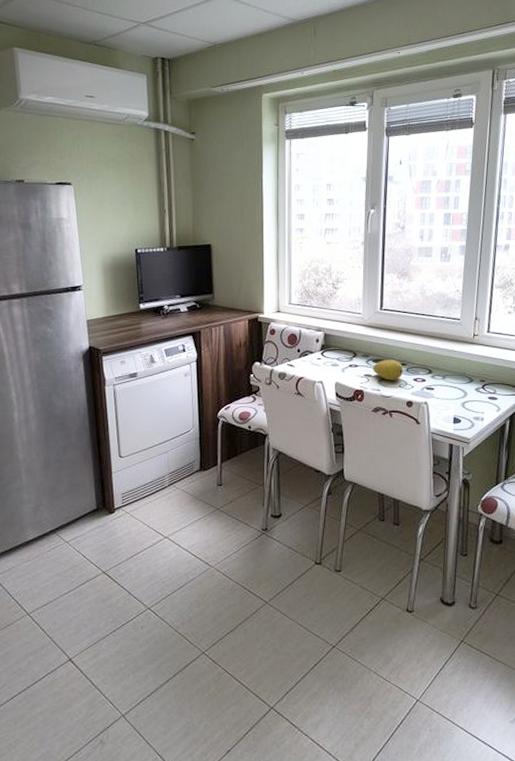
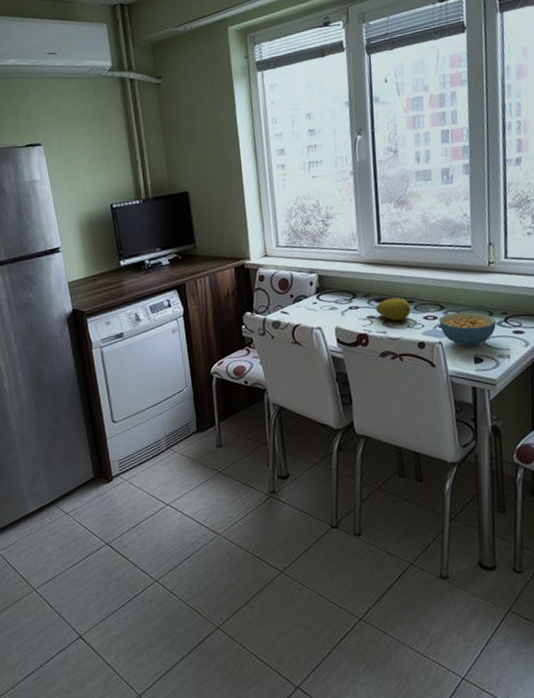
cereal bowl: none [426,377,475,408] -> present [439,312,497,347]

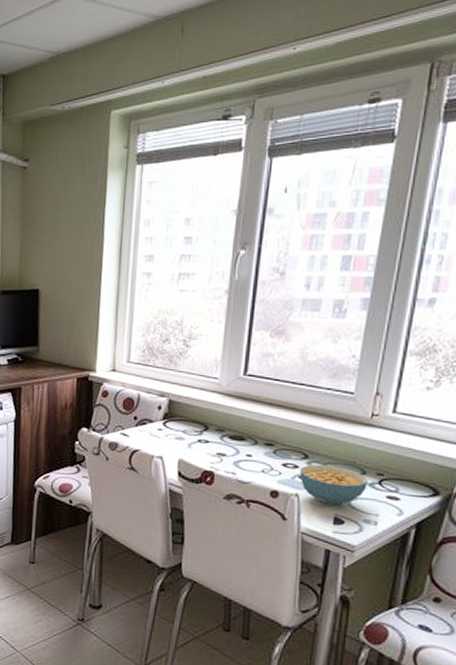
fruit: present [376,297,411,321] -> none [228,437,270,464]

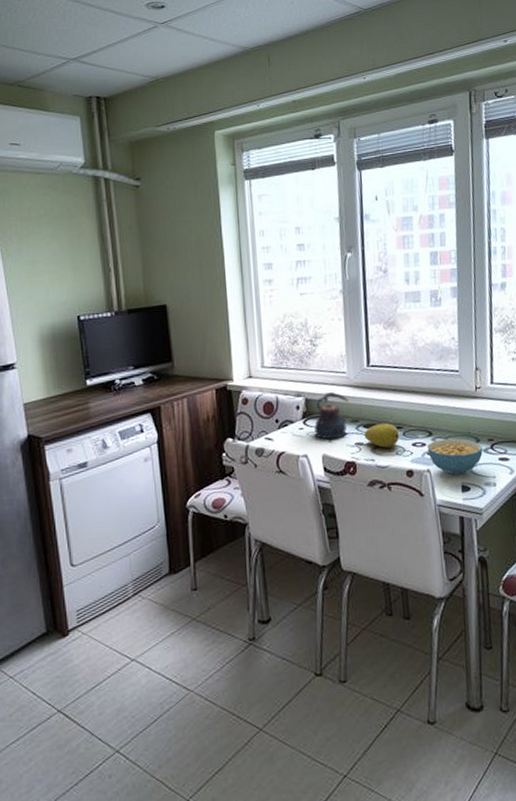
teapot: none [174,396,218,446] -> present [314,391,349,440]
fruit: none [228,437,270,464] -> present [364,423,400,448]

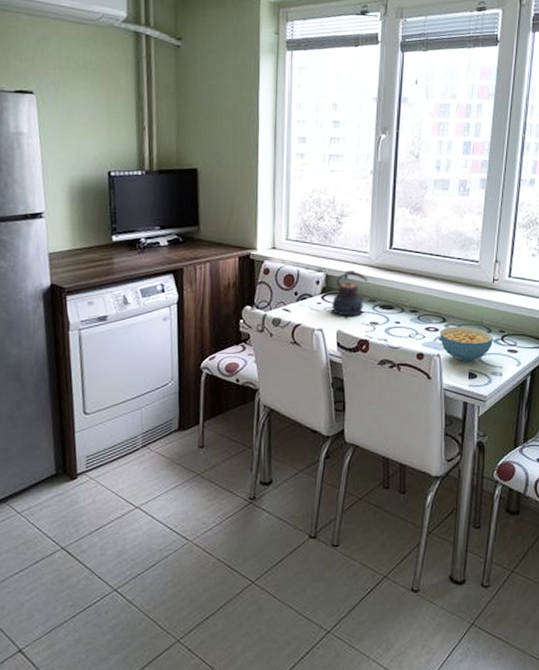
fruit: present [364,423,400,448] -> none [380,306,414,329]

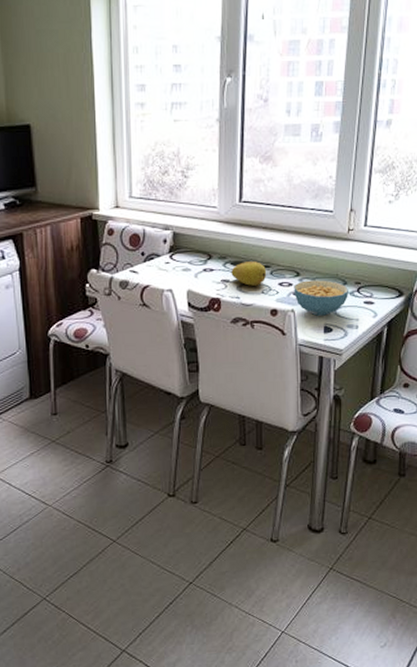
teapot: present [332,269,369,317] -> none [181,226,218,275]
fruit: none [380,306,414,329] -> present [231,261,267,286]

